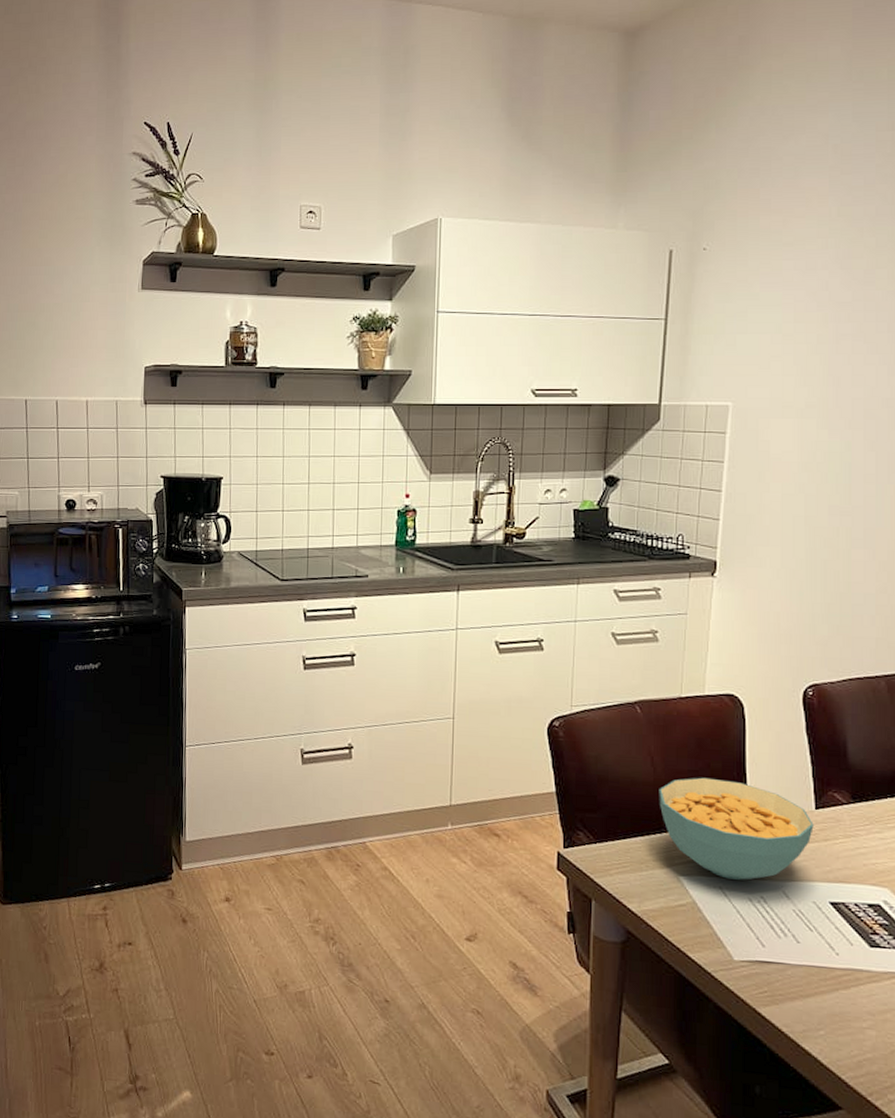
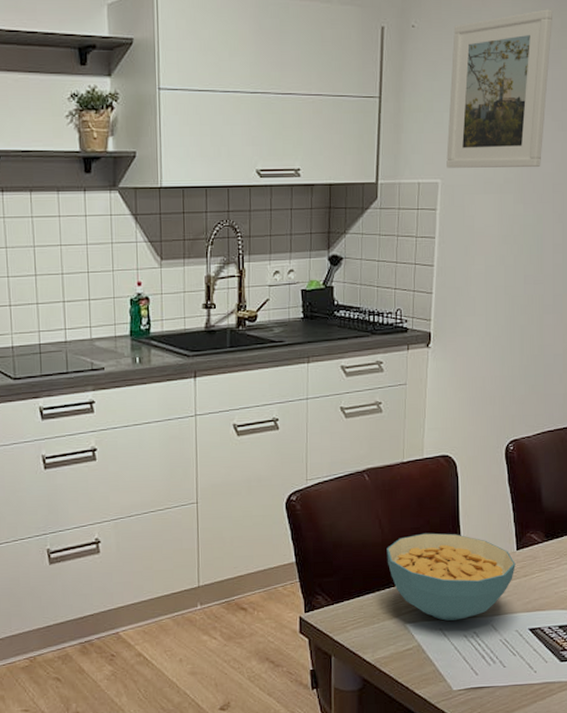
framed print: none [739,228,867,392] -> present [446,9,553,168]

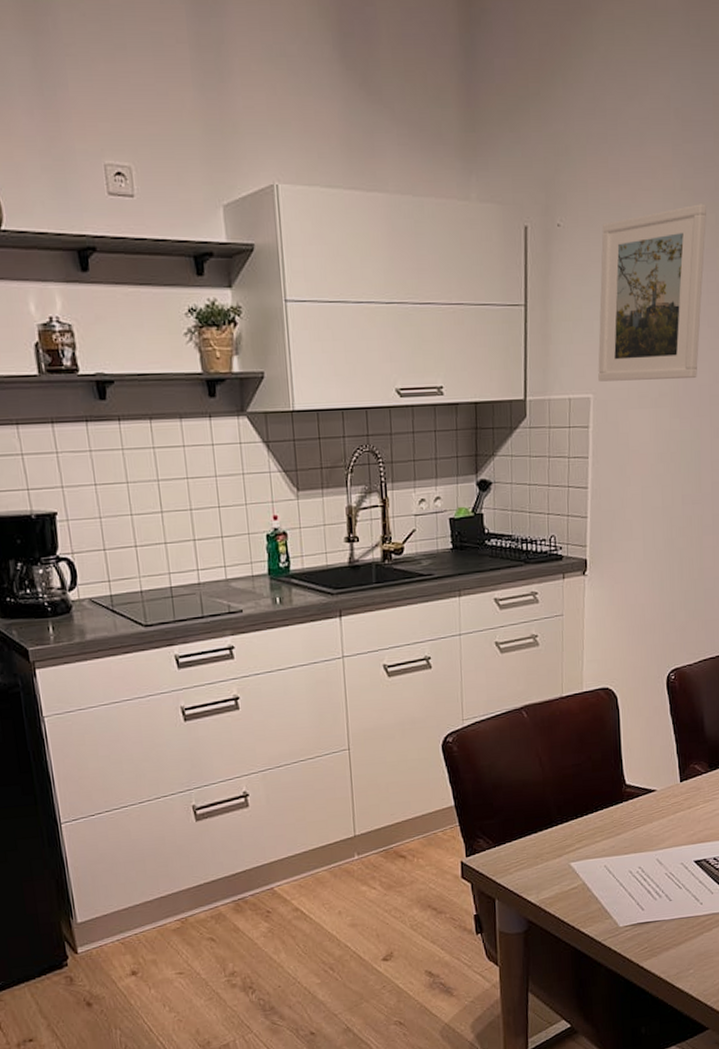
cereal bowl: present [386,533,516,621] -> none [548,768,679,858]

